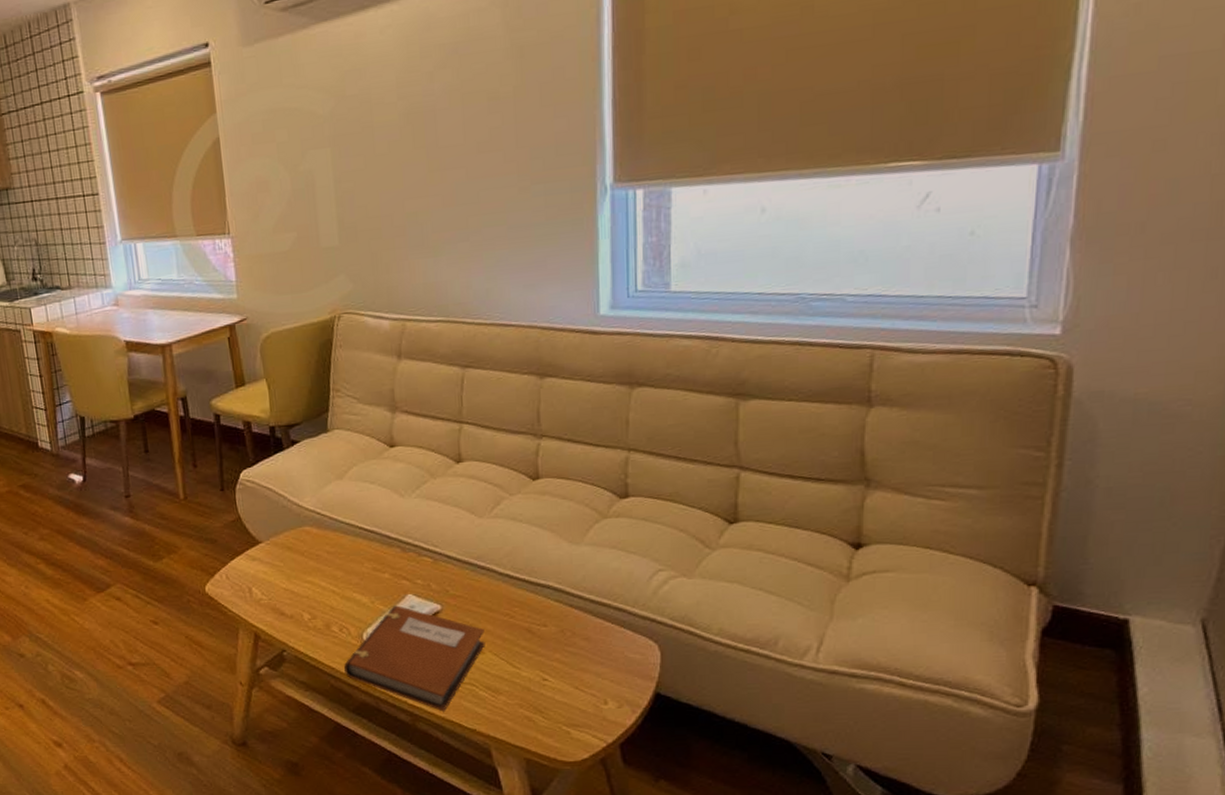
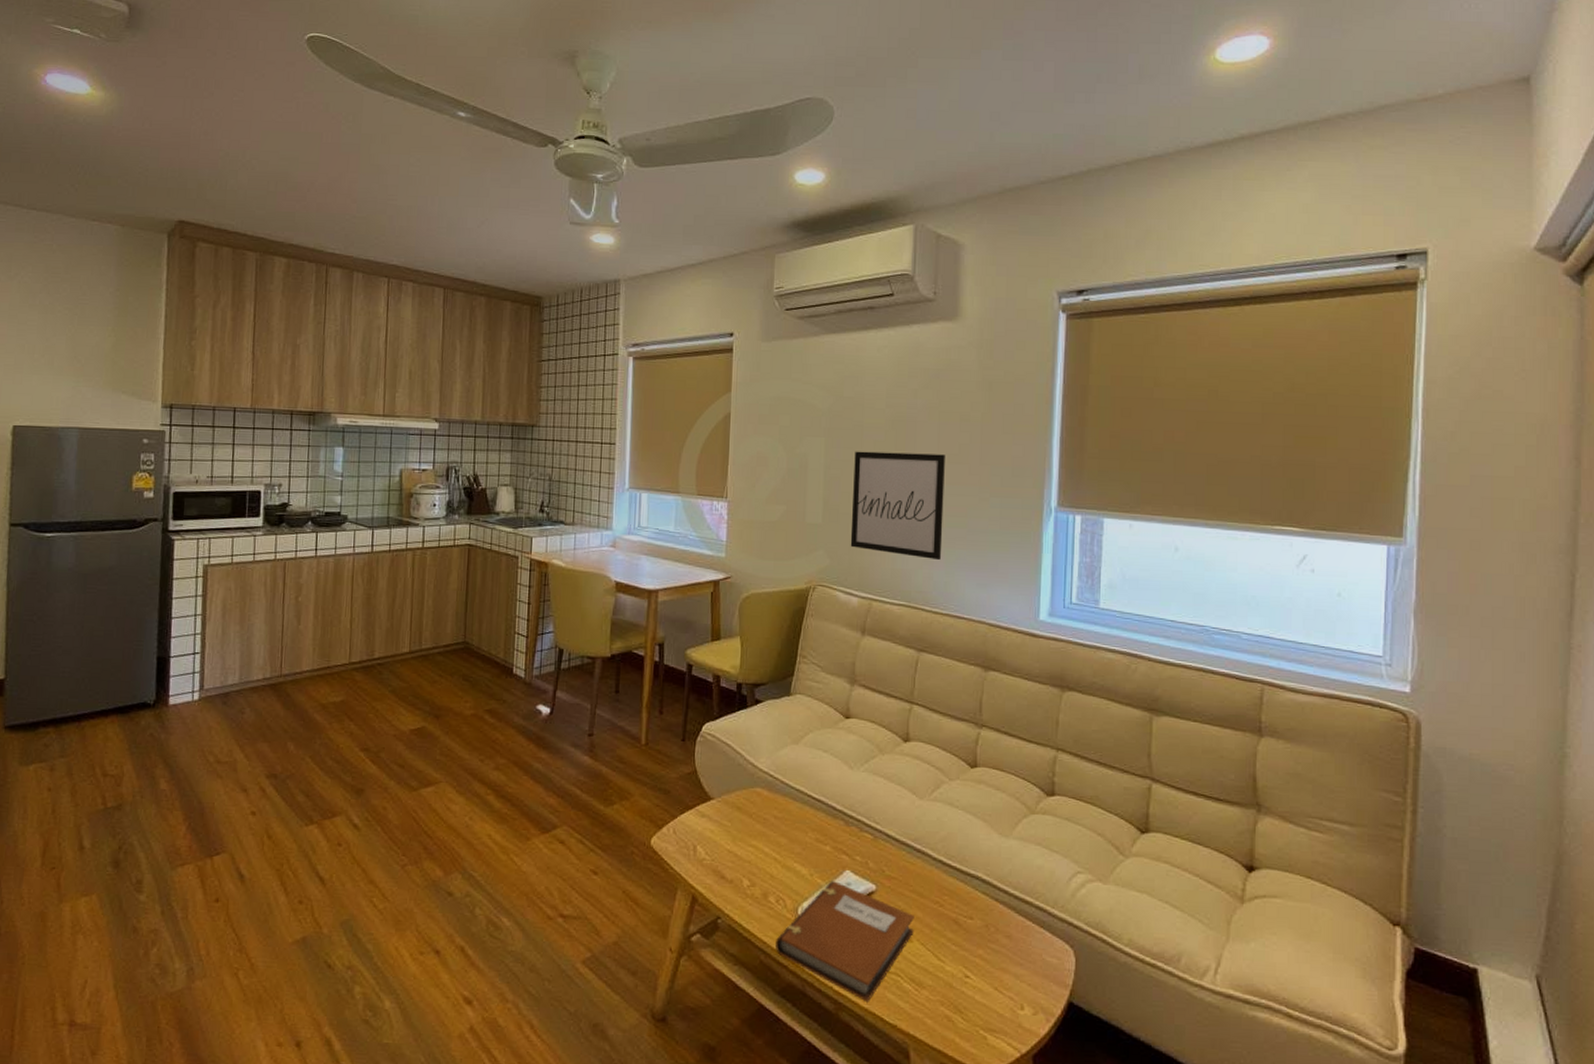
wall art: none [367,144,480,267] -> present [850,451,945,560]

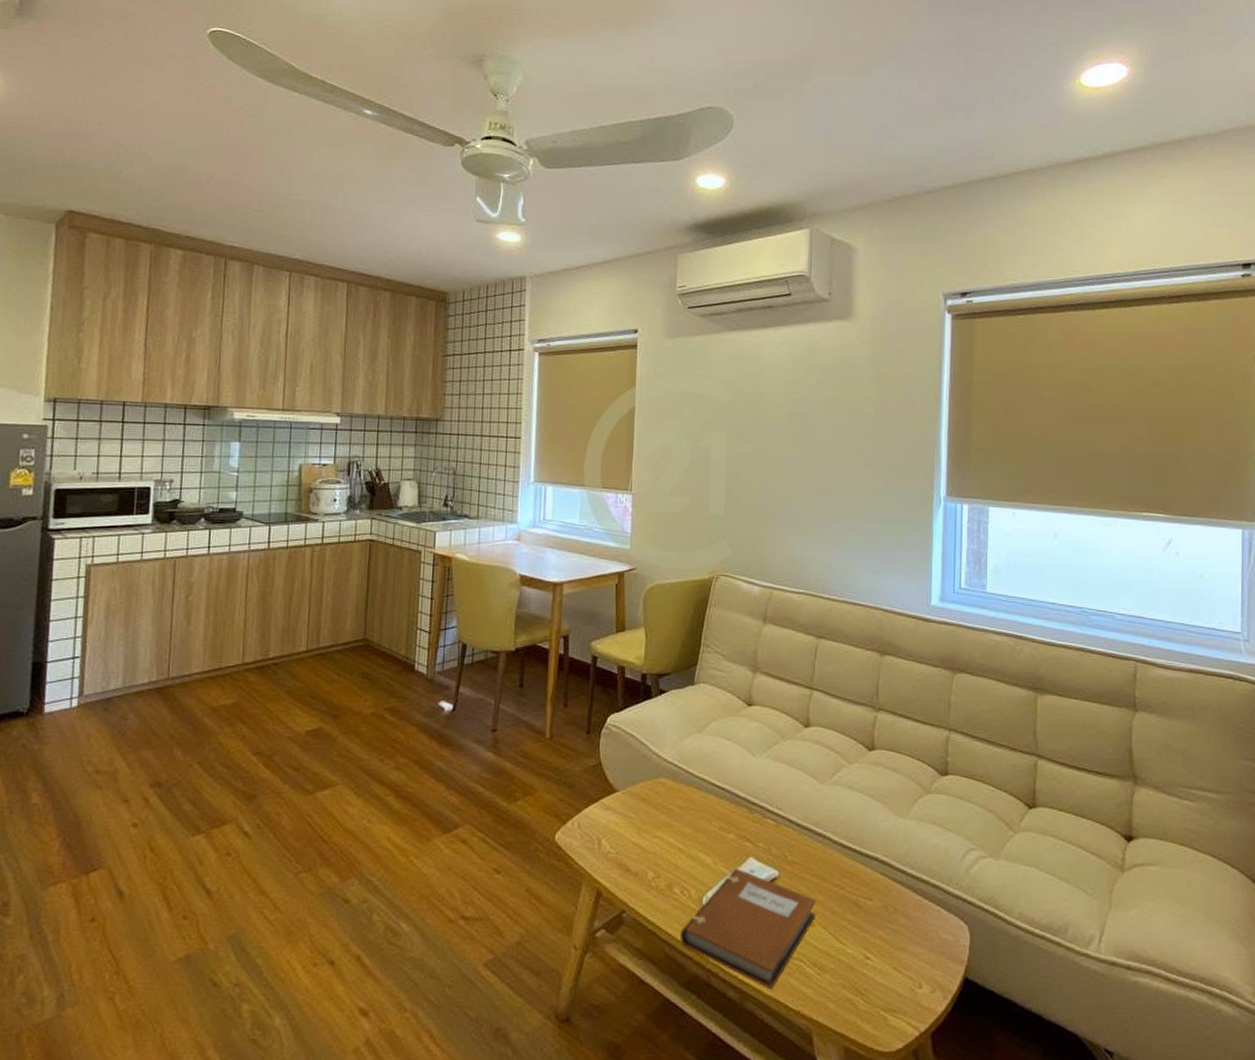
wall art: present [850,451,945,560] -> none [751,444,841,548]

